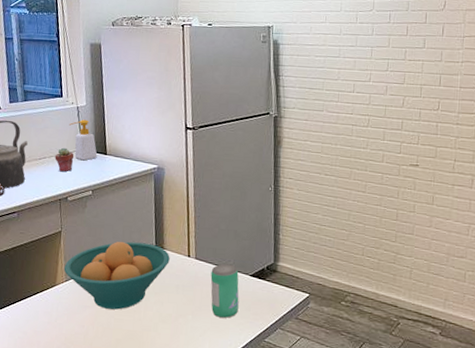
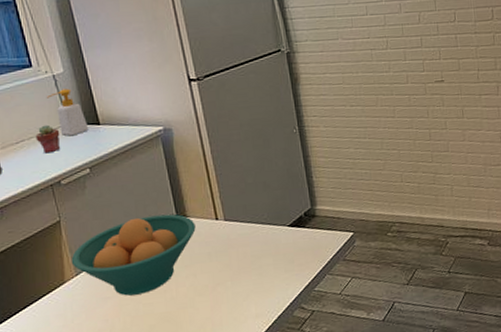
beverage can: present [210,263,239,319] -> none [244,218,281,278]

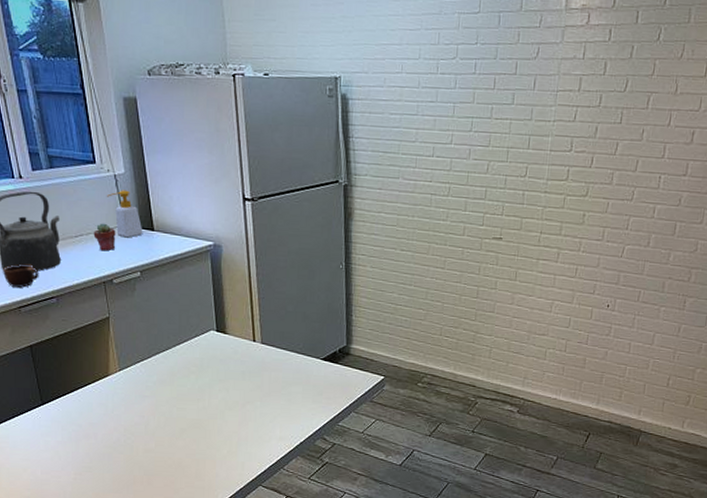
fruit bowl: present [71,214,196,296] -> none [116,326,234,399]

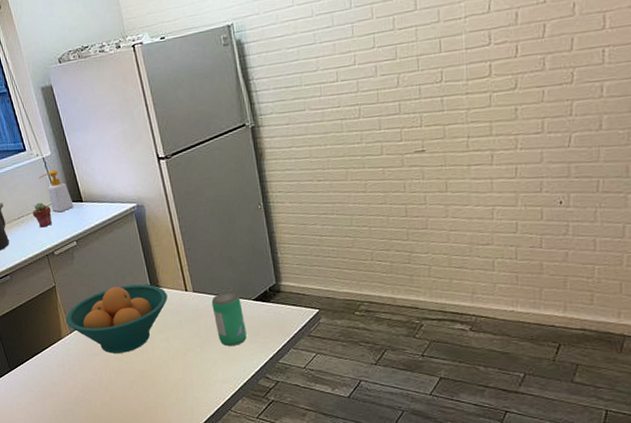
fruit bowl: none [116,326,234,399] -> present [65,284,168,354]
beverage can: none [279,348,310,404] -> present [211,292,247,347]

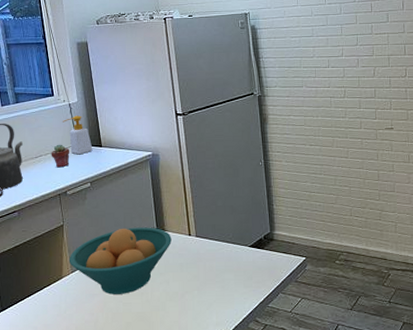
beverage can: present [211,292,247,347] -> none [212,238,241,290]

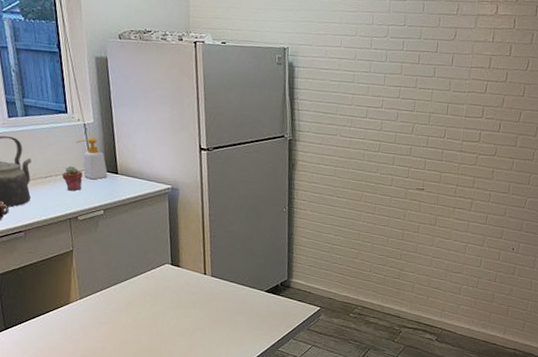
fruit bowl: present [69,227,172,295] -> none [77,260,186,325]

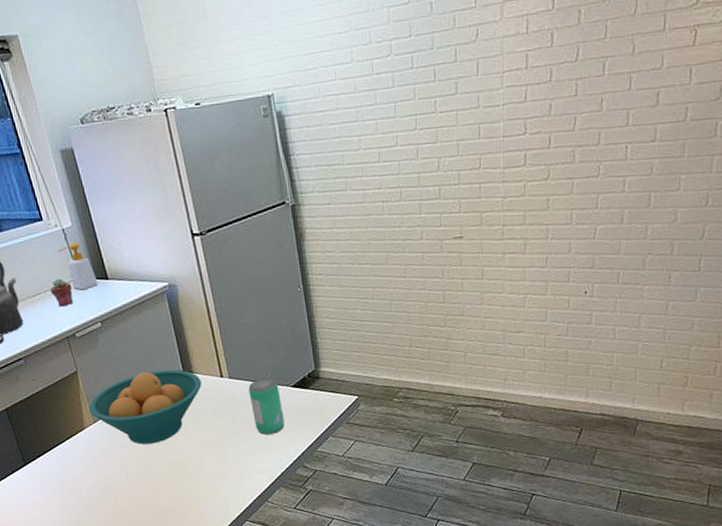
fruit bowl: none [77,260,186,325] -> present [88,369,202,444]
beverage can: none [226,280,255,331] -> present [248,378,285,436]

